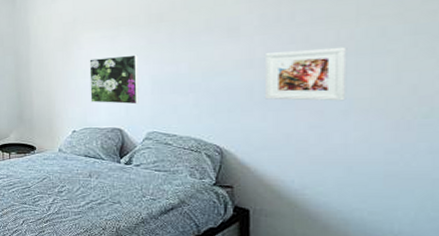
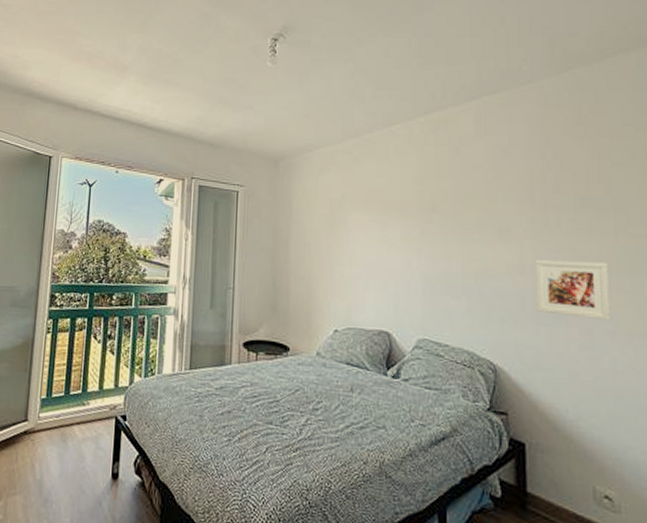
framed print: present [89,54,139,105] -> none [356,244,409,304]

